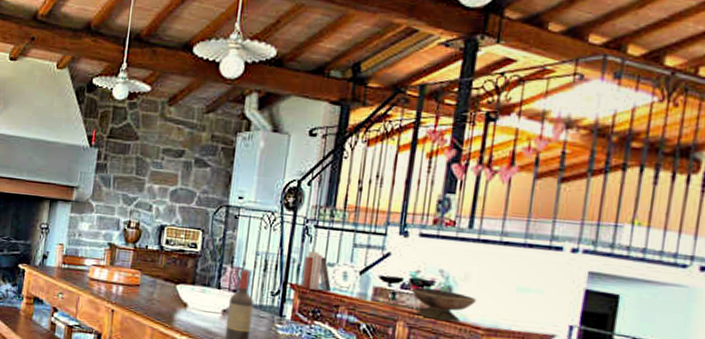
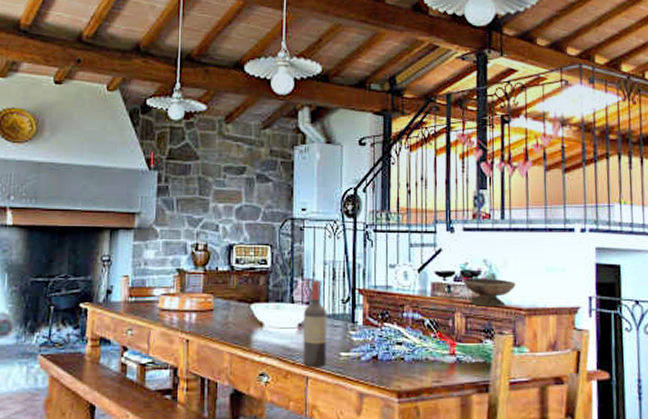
books: present [302,251,331,292] -> none [369,255,395,293]

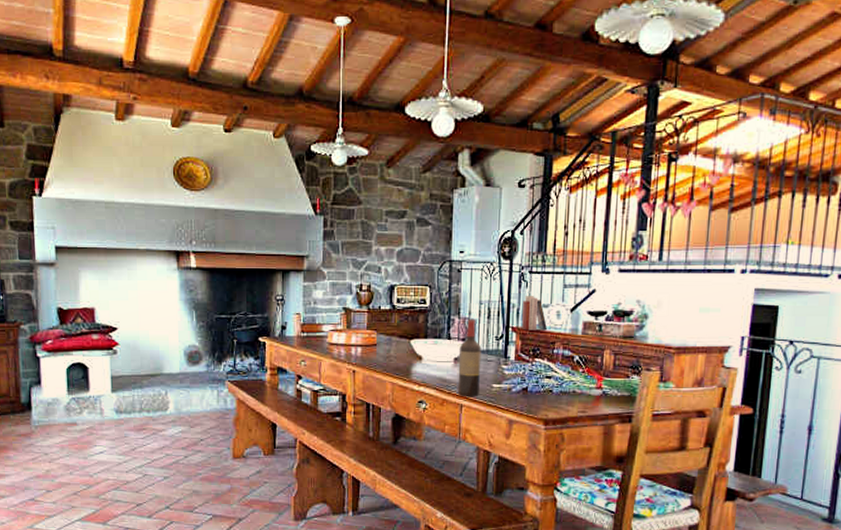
books: none [369,255,395,293] -> present [522,296,547,331]
decorative bowl: present [463,278,516,306] -> none [615,317,668,345]

